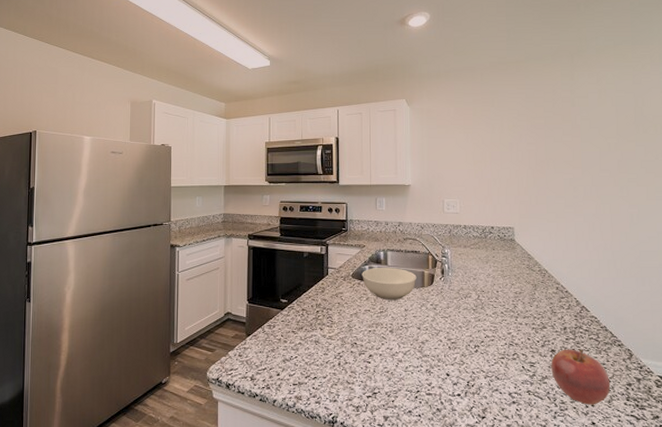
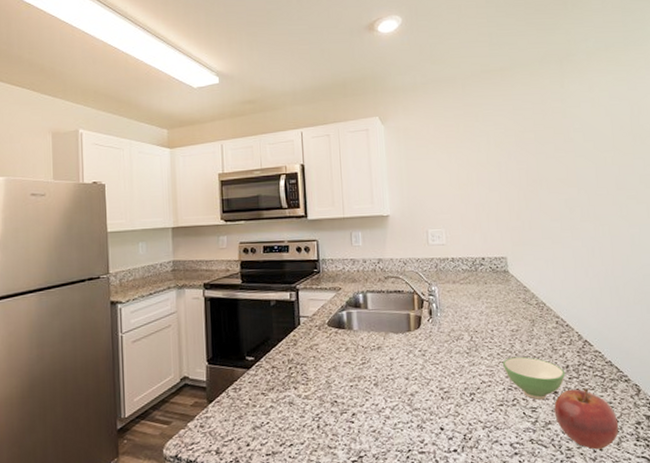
bowl: present [362,267,417,301] -> none [339,311,402,350]
bowl: none [505,316,563,357] -> present [502,356,566,400]

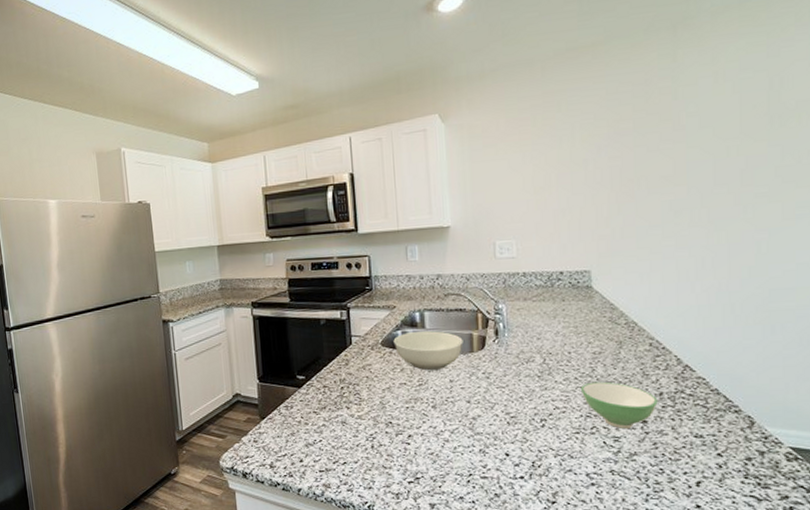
bowl: none [339,311,402,350] -> present [393,330,463,371]
apple: present [554,388,619,450] -> none [642,418,723,485]

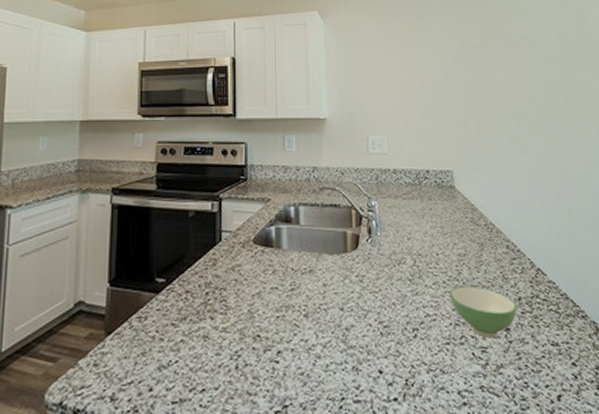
bowl: present [393,330,463,371] -> none [266,227,337,273]

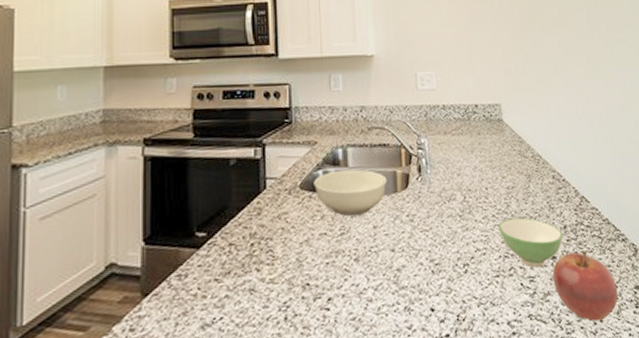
bowl: none [266,227,337,273] -> present [313,169,387,217]
apple: none [506,324,578,400] -> present [552,250,618,322]

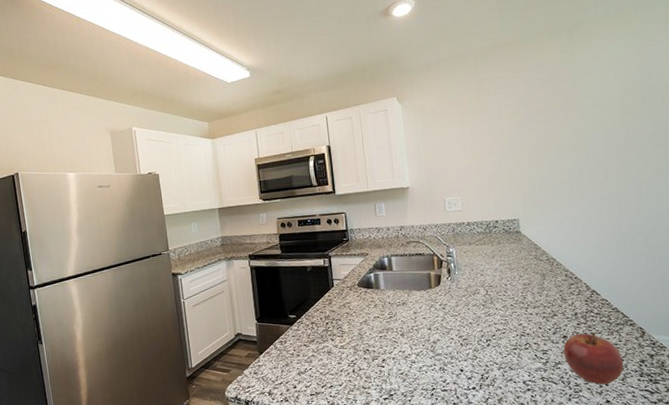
bowl: present [313,169,387,217] -> none [367,272,424,305]
bowl: present [498,217,564,268] -> none [515,306,574,344]

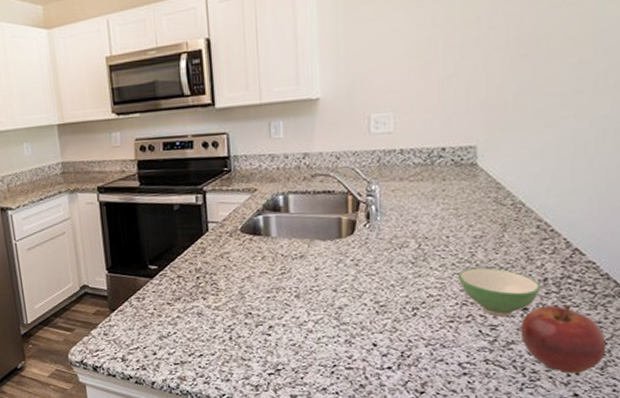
bowl: none [515,306,574,344] -> present [457,267,542,318]

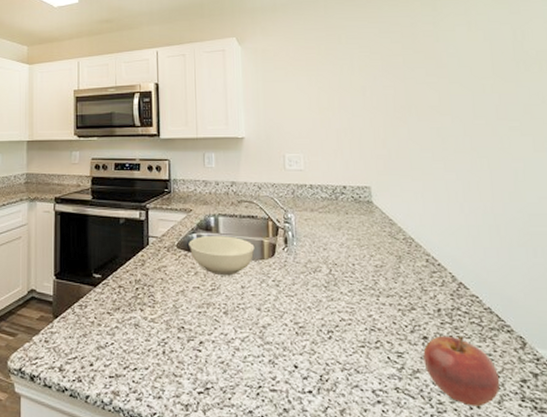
bowl: none [254,215,331,259] -> present [189,235,255,276]
bowl: present [457,267,542,318] -> none [364,295,437,345]

